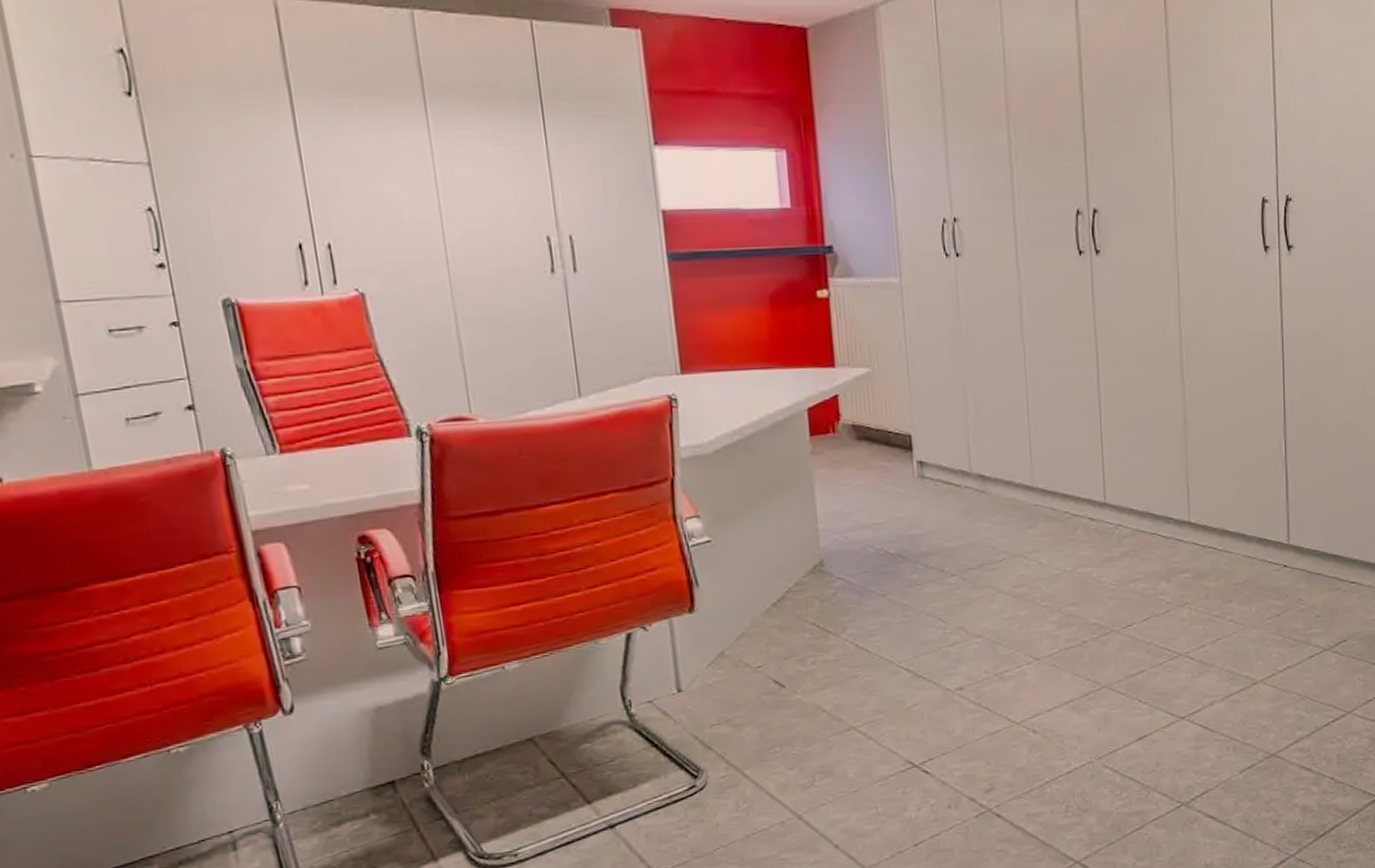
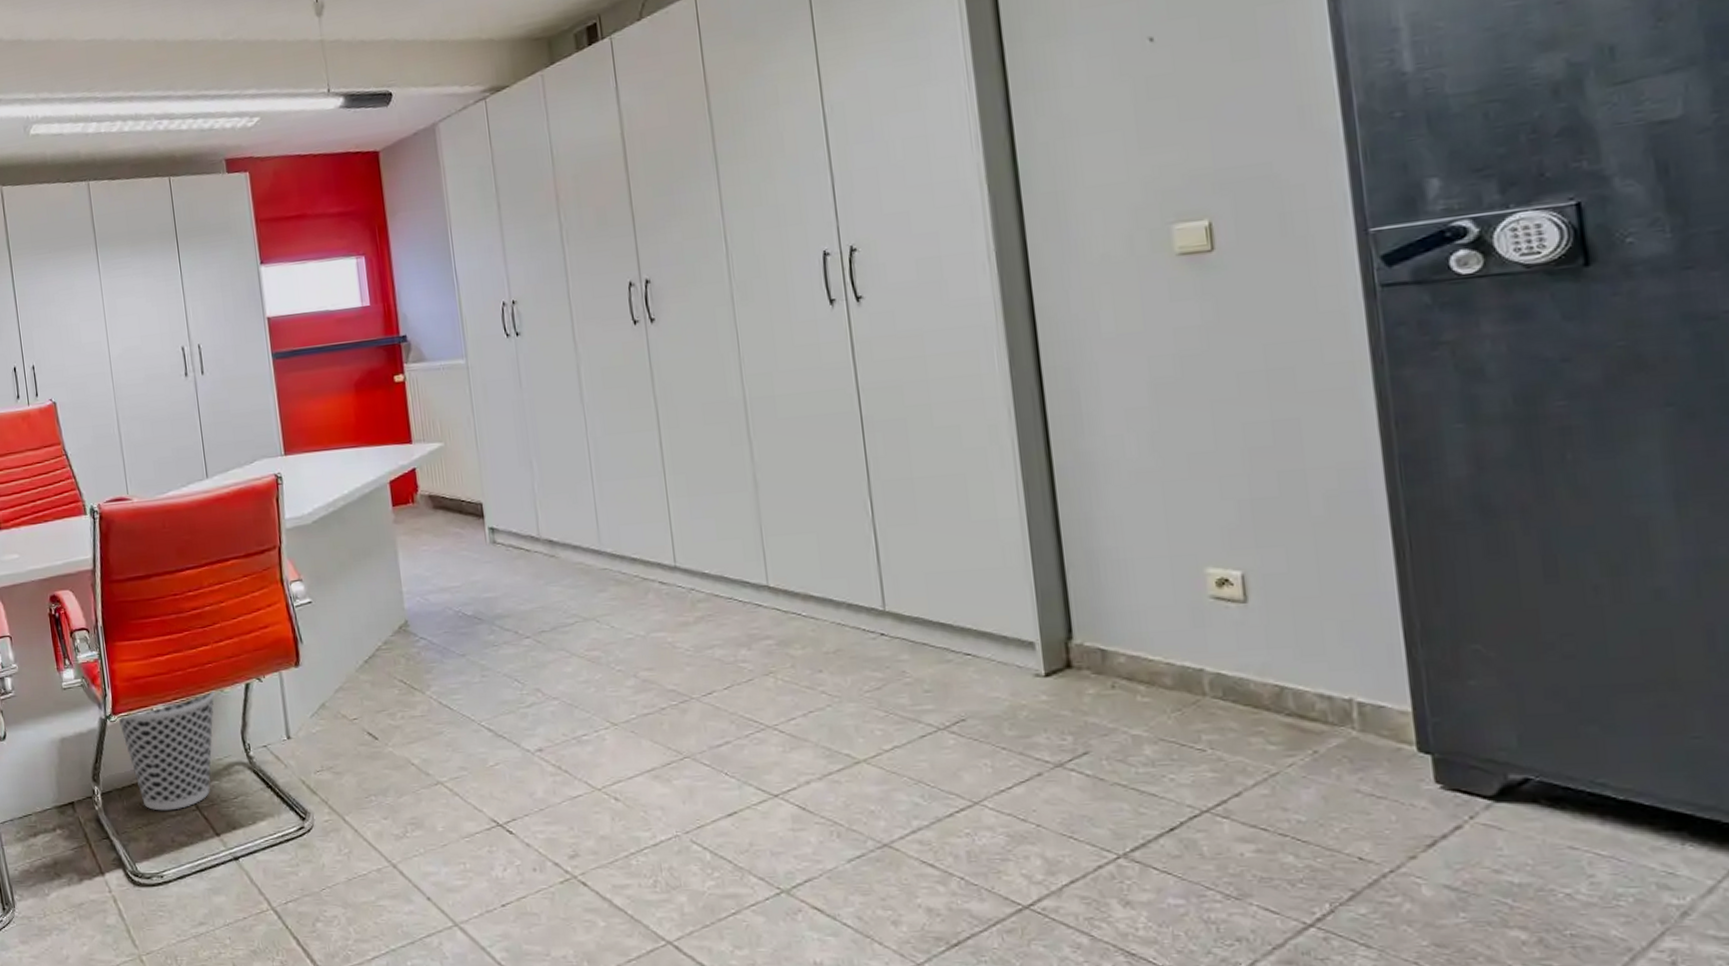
wastebasket: none [456,643,589,782] -> present [118,690,216,811]

